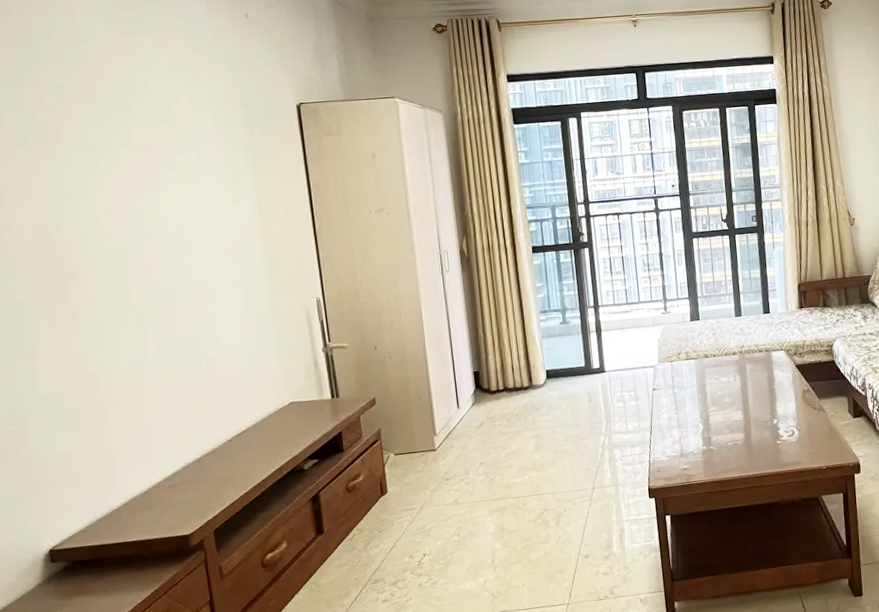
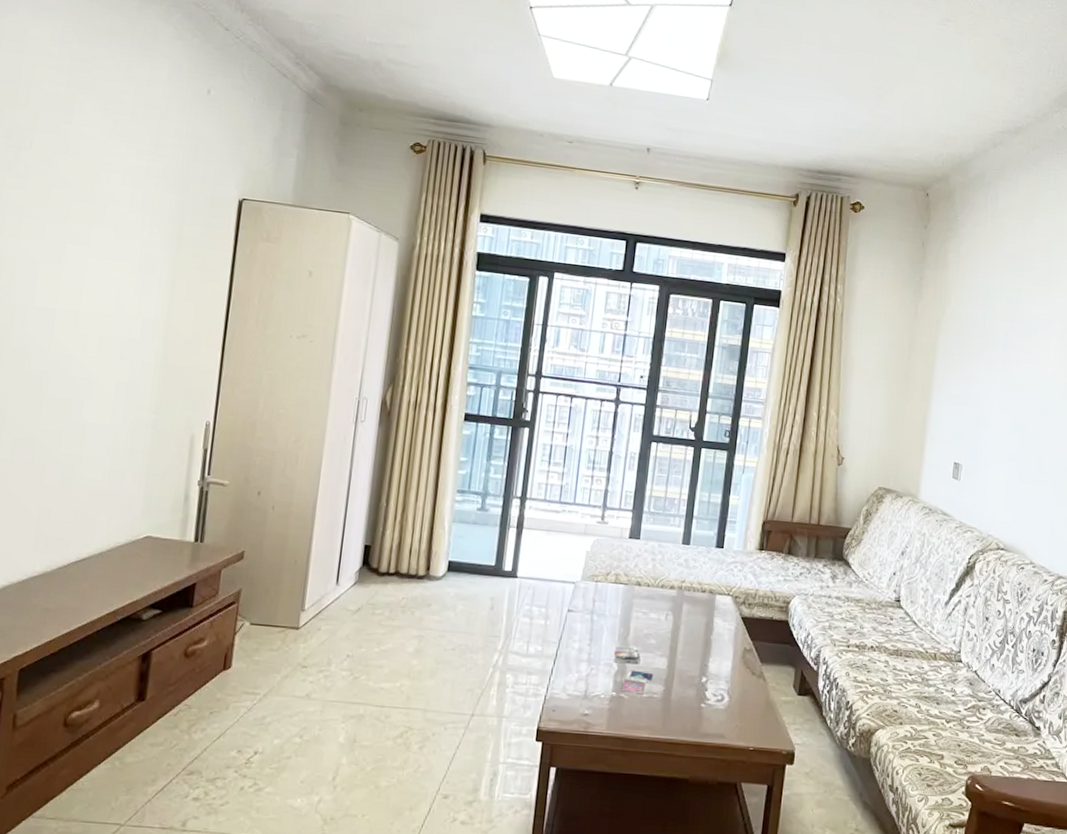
magazine: none [697,407,734,444] -> present [613,646,654,695]

